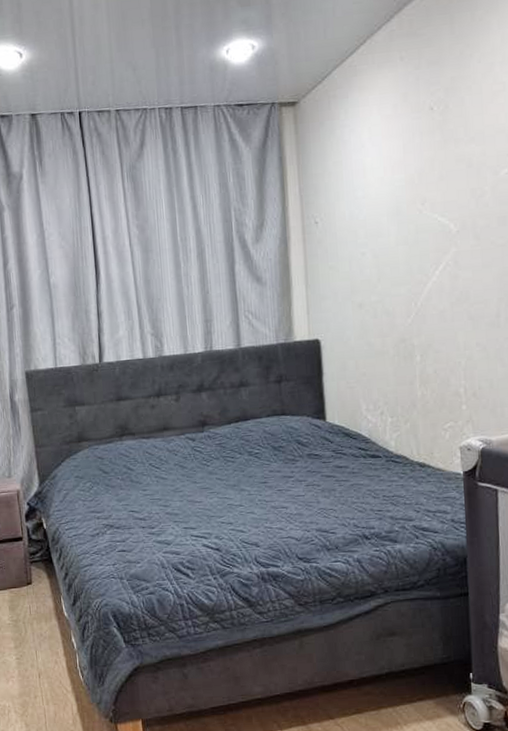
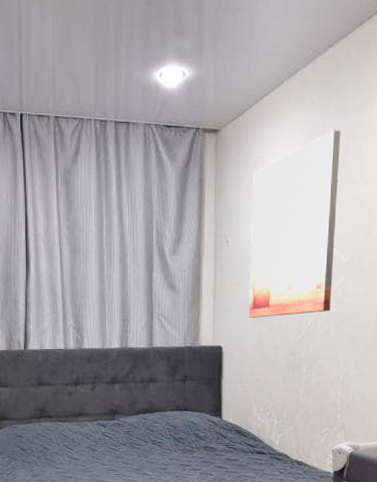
wall art: none [340,85,443,305] -> present [249,130,341,318]

